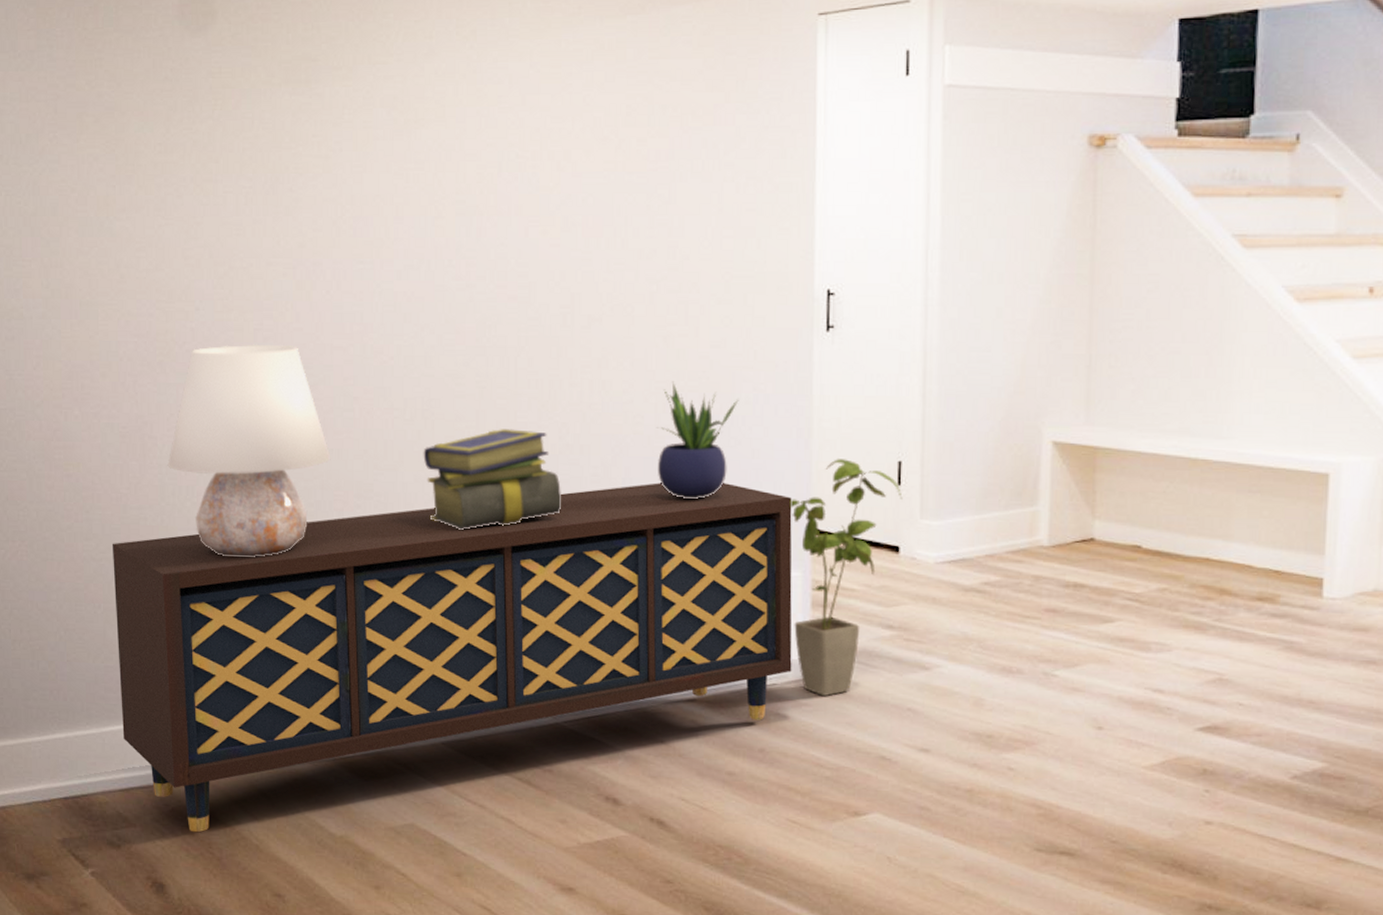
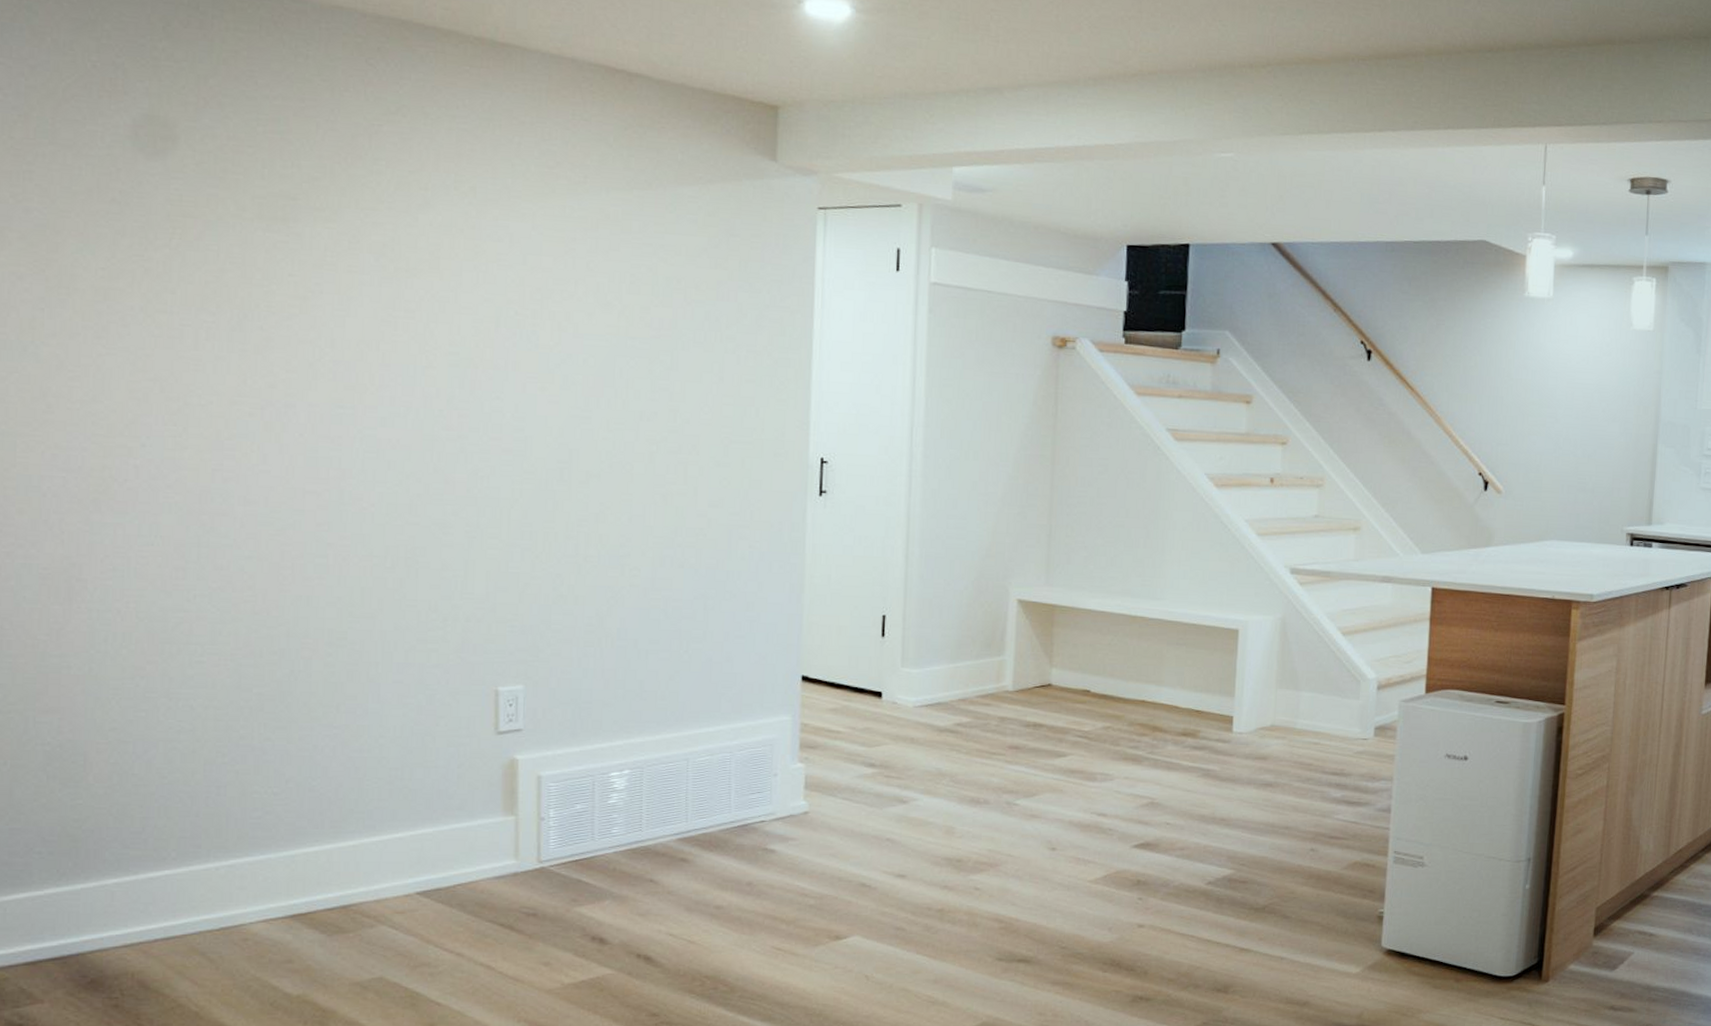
sideboard: present [111,483,792,833] -> none [24,633,784,1004]
table lamp: present [167,344,331,558] -> none [99,485,299,709]
stack of books: present [423,429,561,530] -> none [404,579,554,678]
potted plant: present [657,381,739,499] -> none [653,537,735,648]
house plant: present [791,459,903,697] -> none [782,612,886,831]

